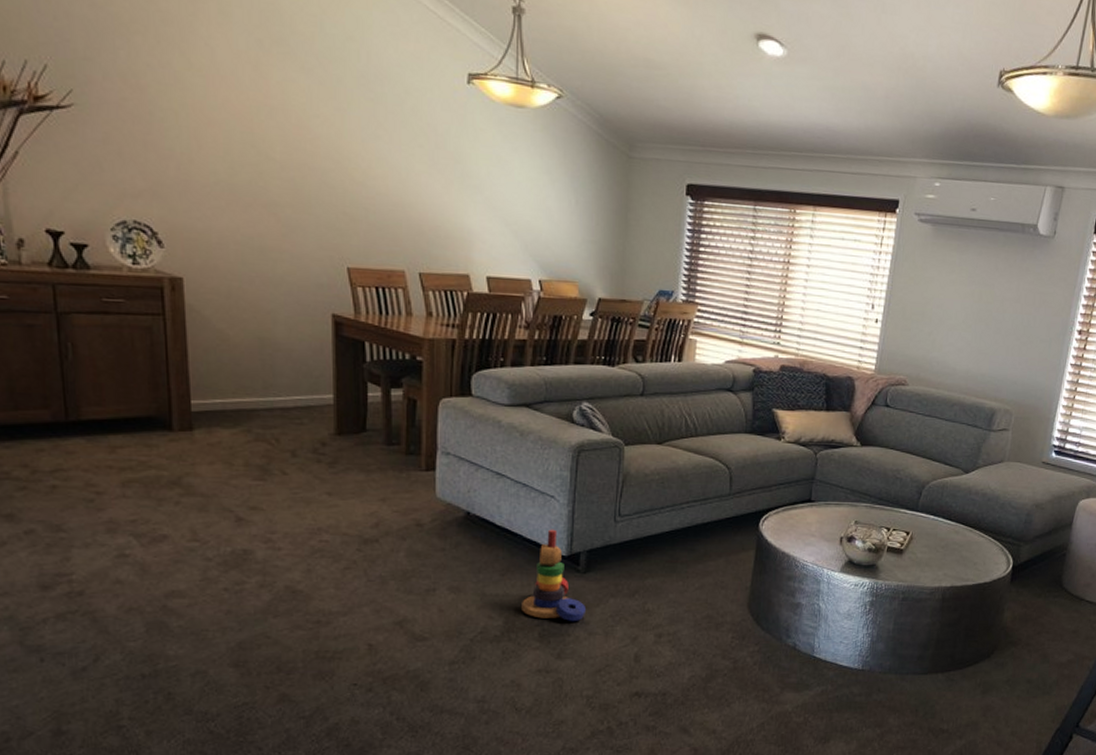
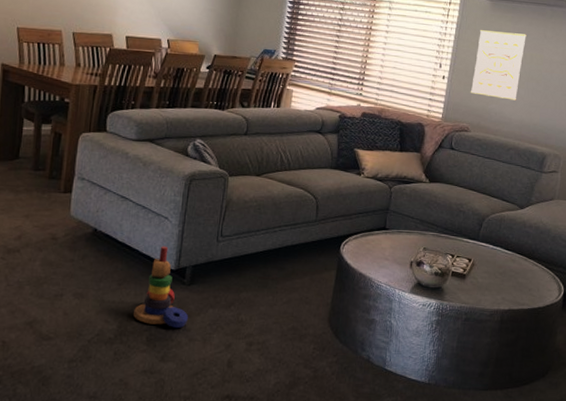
wall art: none [908,262,975,347] -> present [470,30,527,101]

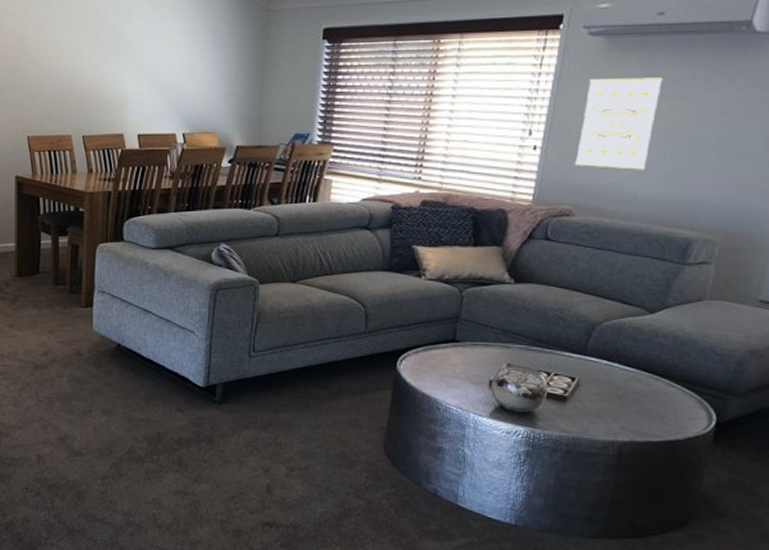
stacking toy: present [132,246,188,328] -> none [162,361,221,449]

